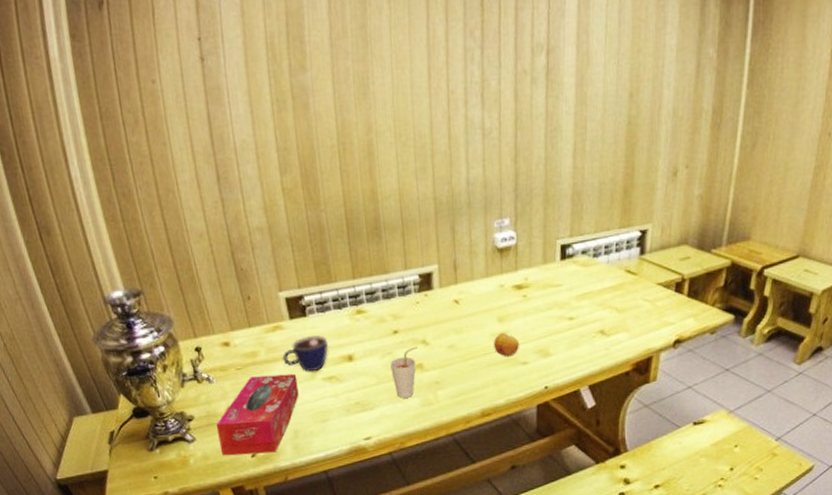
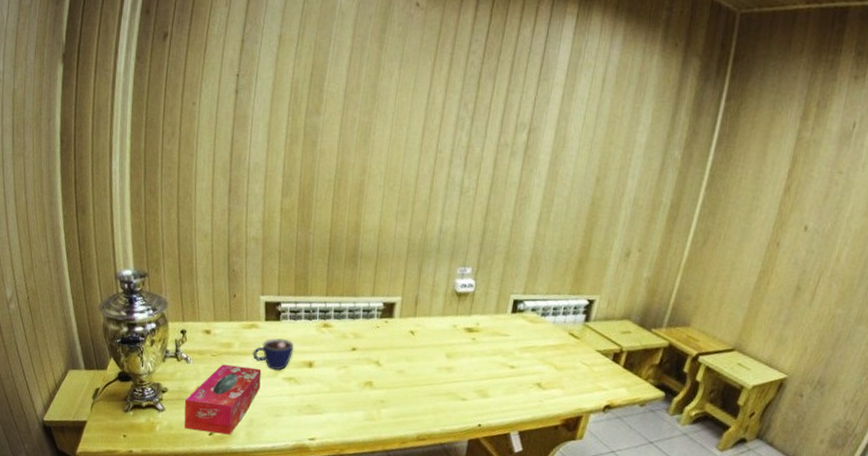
cup: present [390,347,418,398] -> none [343,365,371,410]
fruit: present [494,333,519,357] -> none [439,368,462,391]

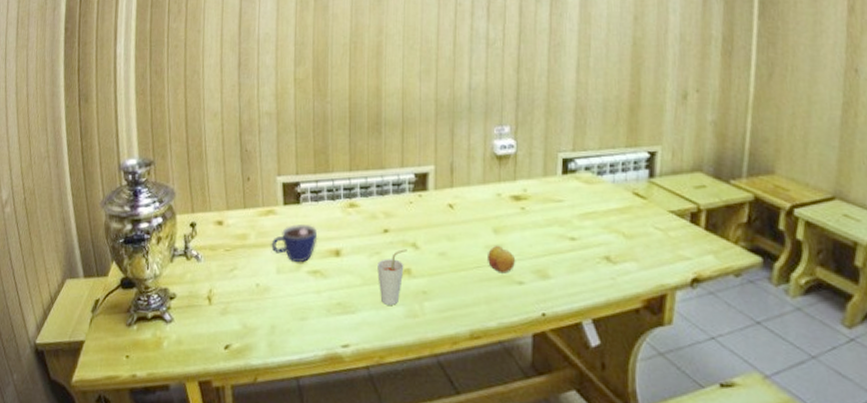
tissue box: present [184,364,262,435] -> none [195,260,282,347]
cup: none [343,365,371,410] -> present [377,249,407,305]
fruit: none [439,368,462,391] -> present [488,246,515,274]

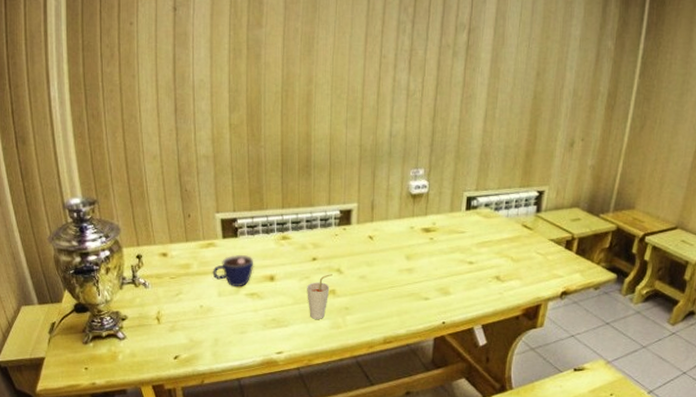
fruit: present [488,246,515,274] -> none [400,270,423,292]

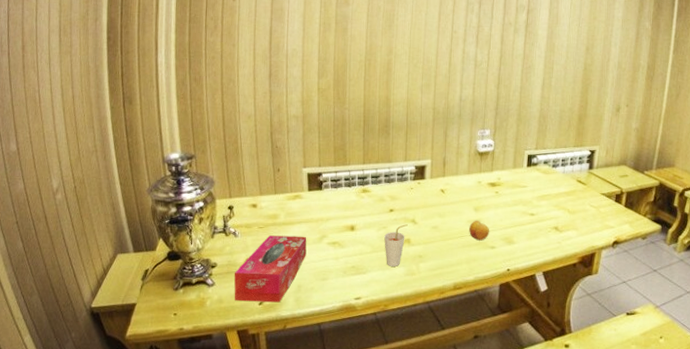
tissue box: none [146,286,223,357] -> present [234,235,307,303]
cup: present [212,255,254,287] -> none [298,206,336,236]
fruit: none [400,270,423,292] -> present [469,221,489,241]

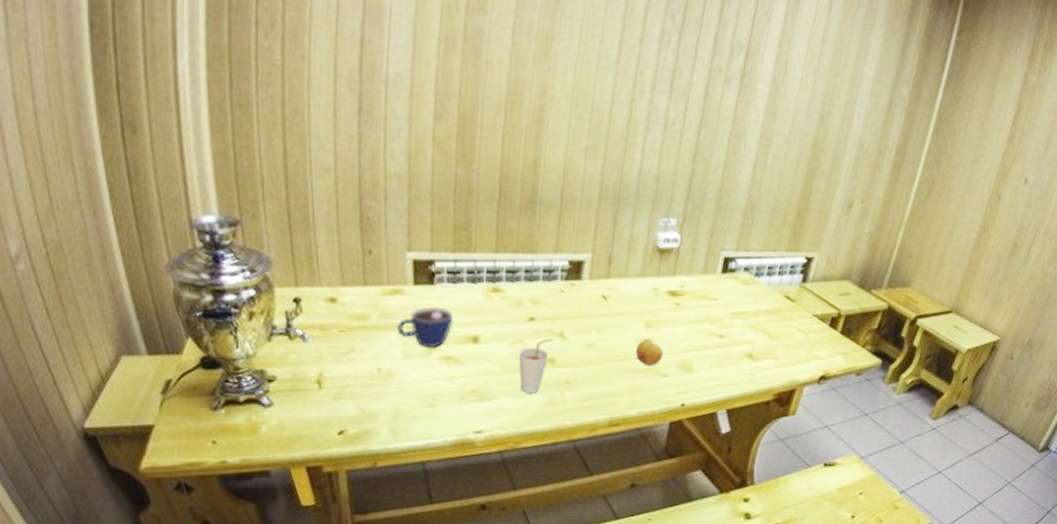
tissue box: present [234,235,307,303] -> none [301,342,410,433]
cup: none [298,206,336,236] -> present [397,307,453,348]

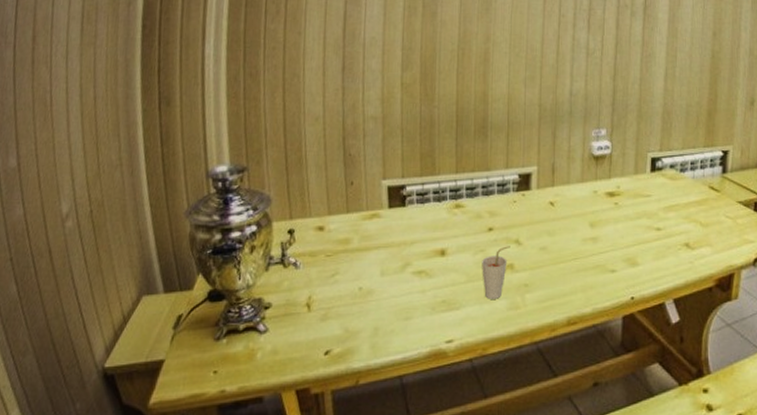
cup: present [397,307,453,348] -> none [375,227,423,264]
fruit: present [636,339,663,366] -> none [585,239,608,263]

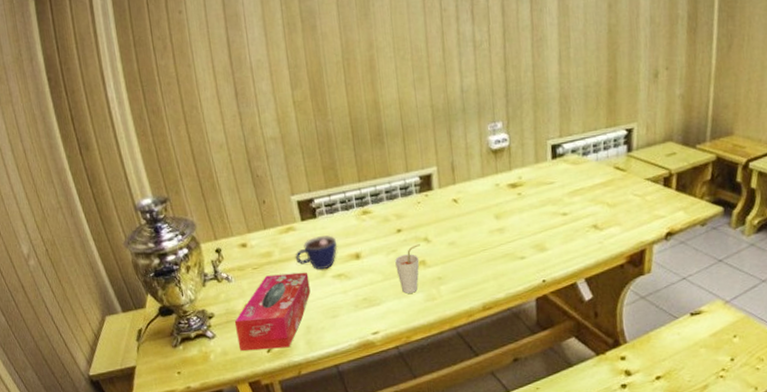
tissue box: none [292,265,386,352] -> present [234,272,311,351]
cup: none [375,227,423,264] -> present [295,235,338,270]

